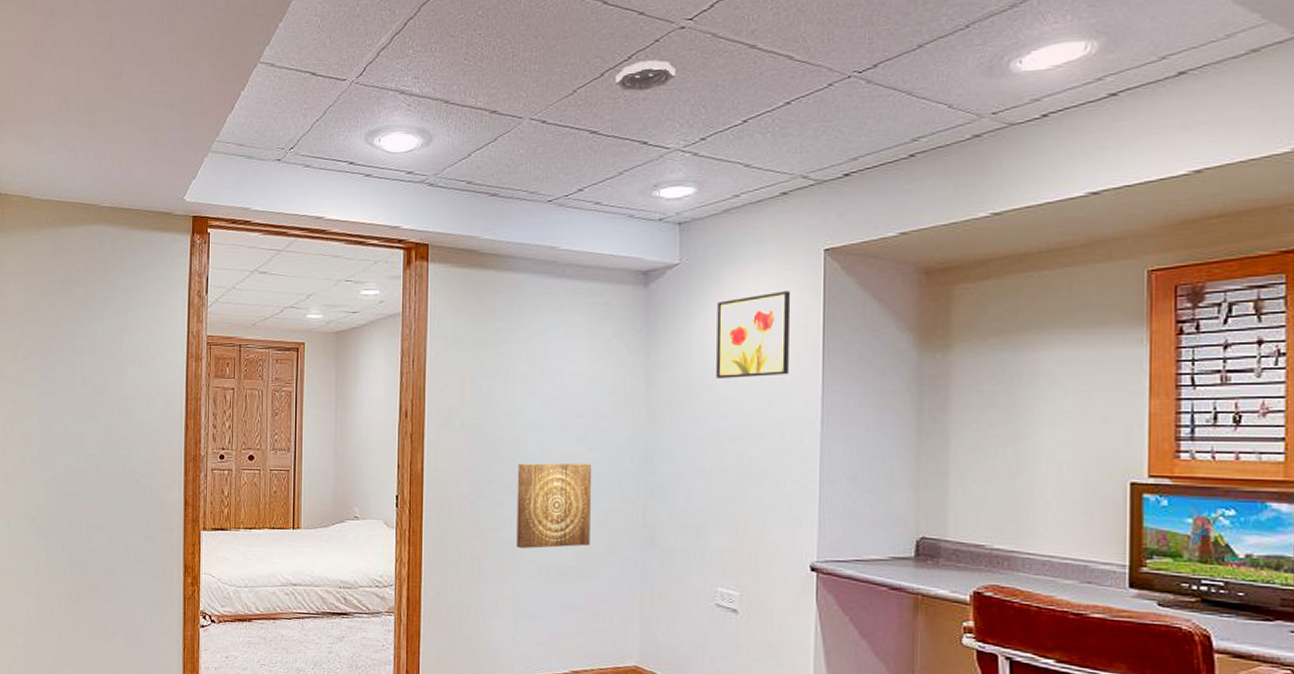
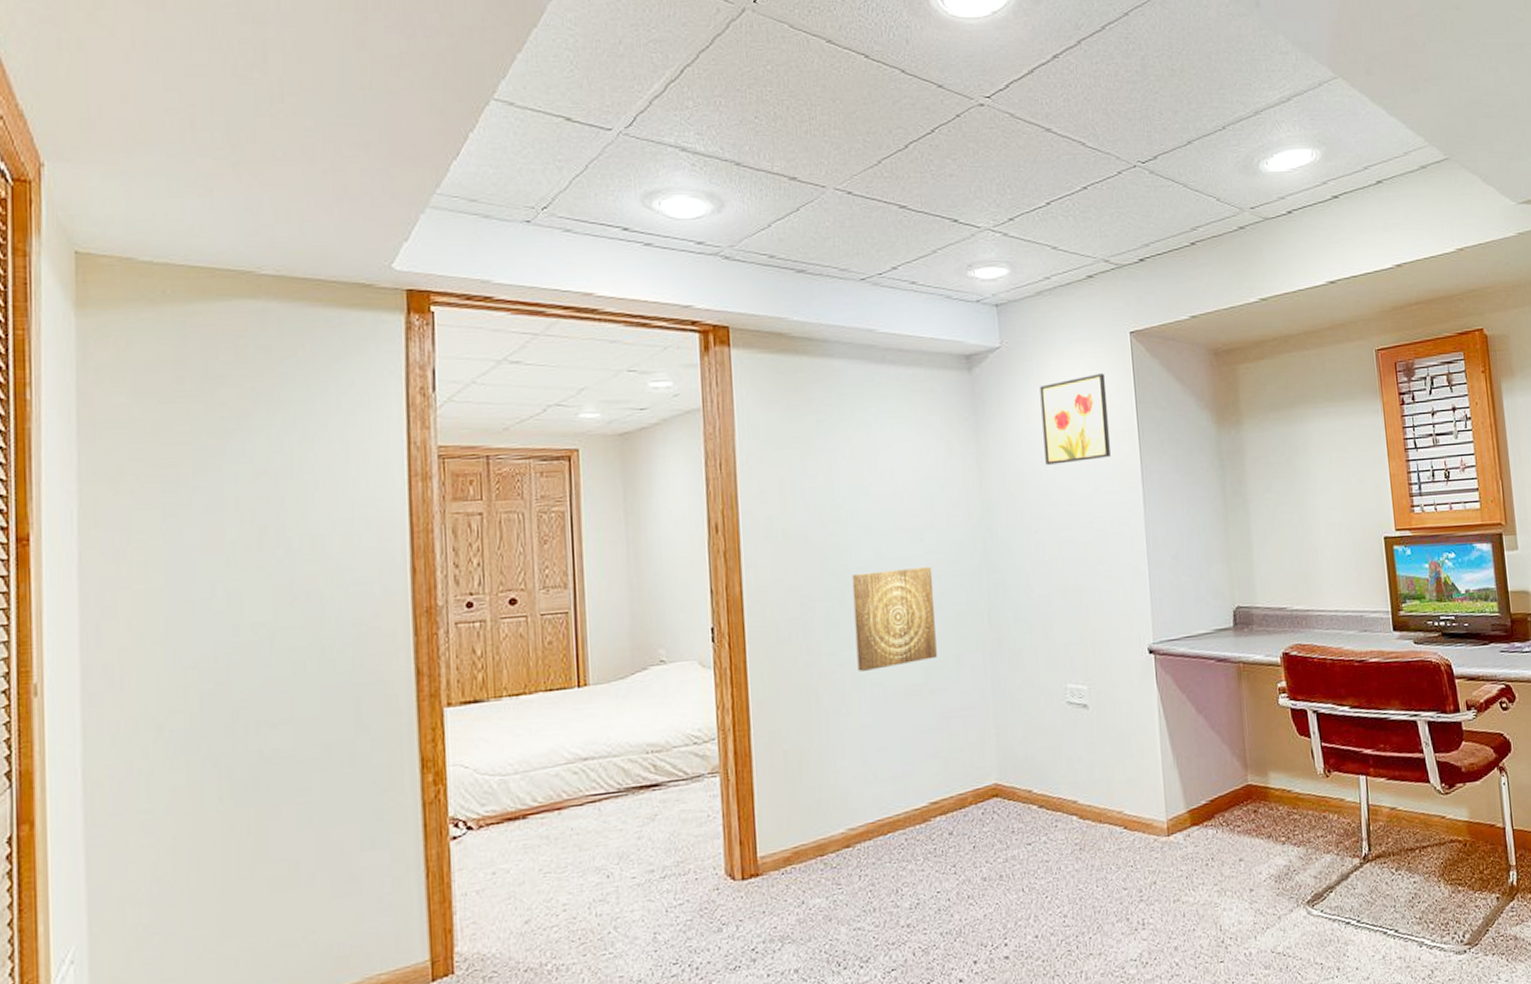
smoke detector: present [615,60,676,92] -> none [920,135,979,167]

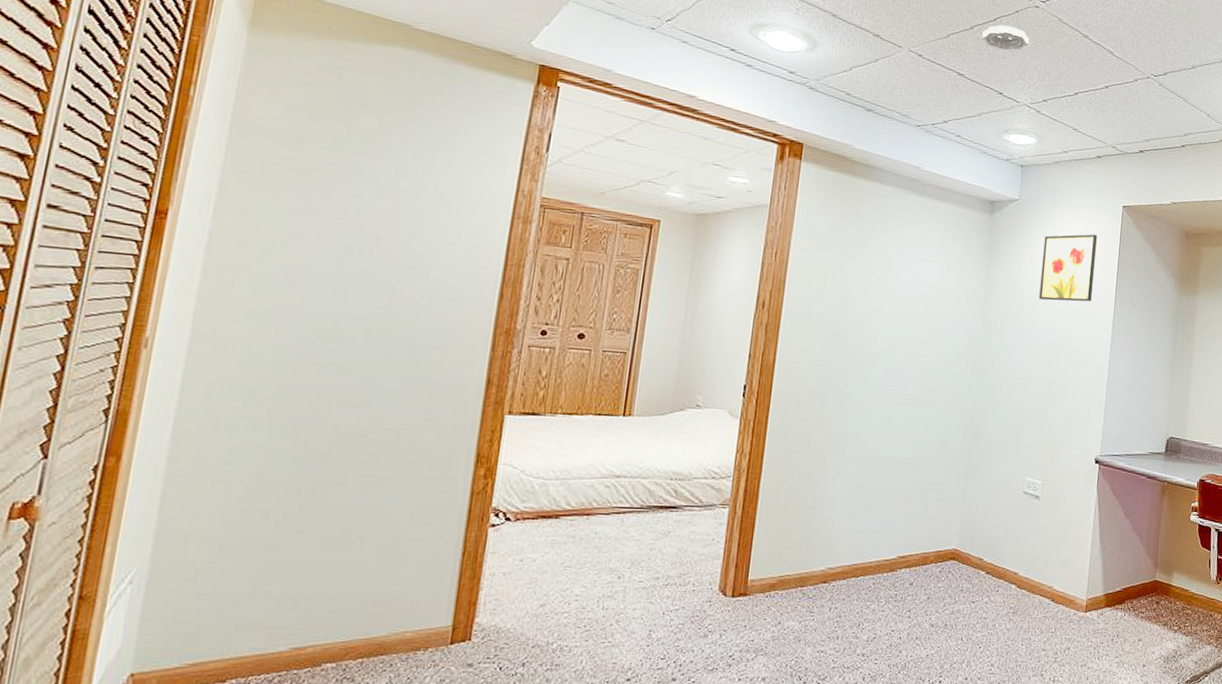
wall art: present [851,567,937,671] -> none [859,360,934,441]
smoke detector: none [920,135,979,167] -> present [982,25,1029,51]

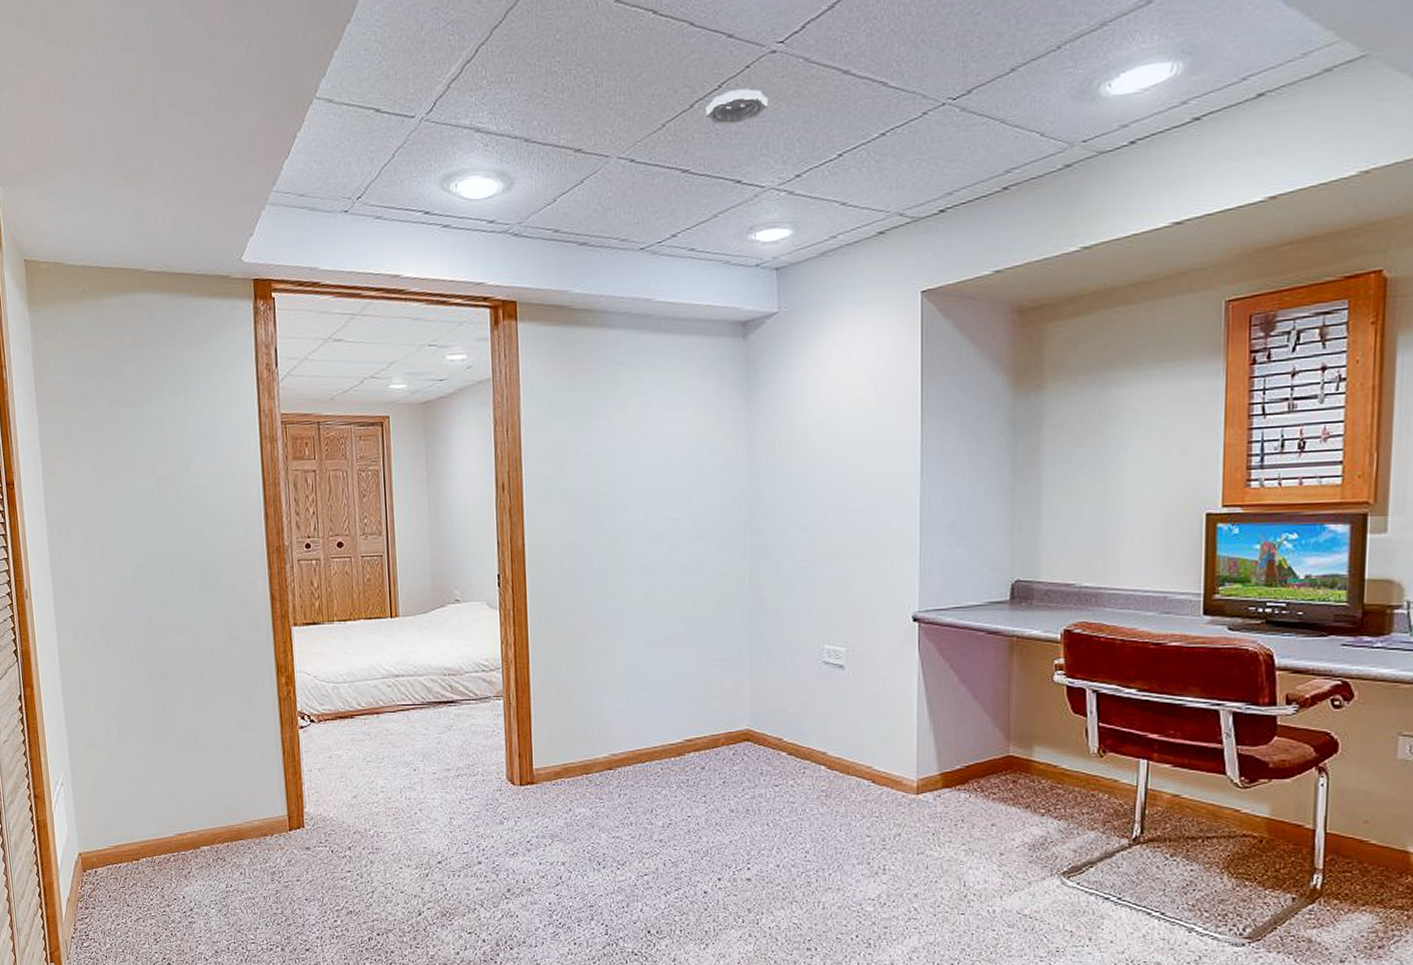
wall art: present [1039,234,1098,302] -> none [817,337,890,432]

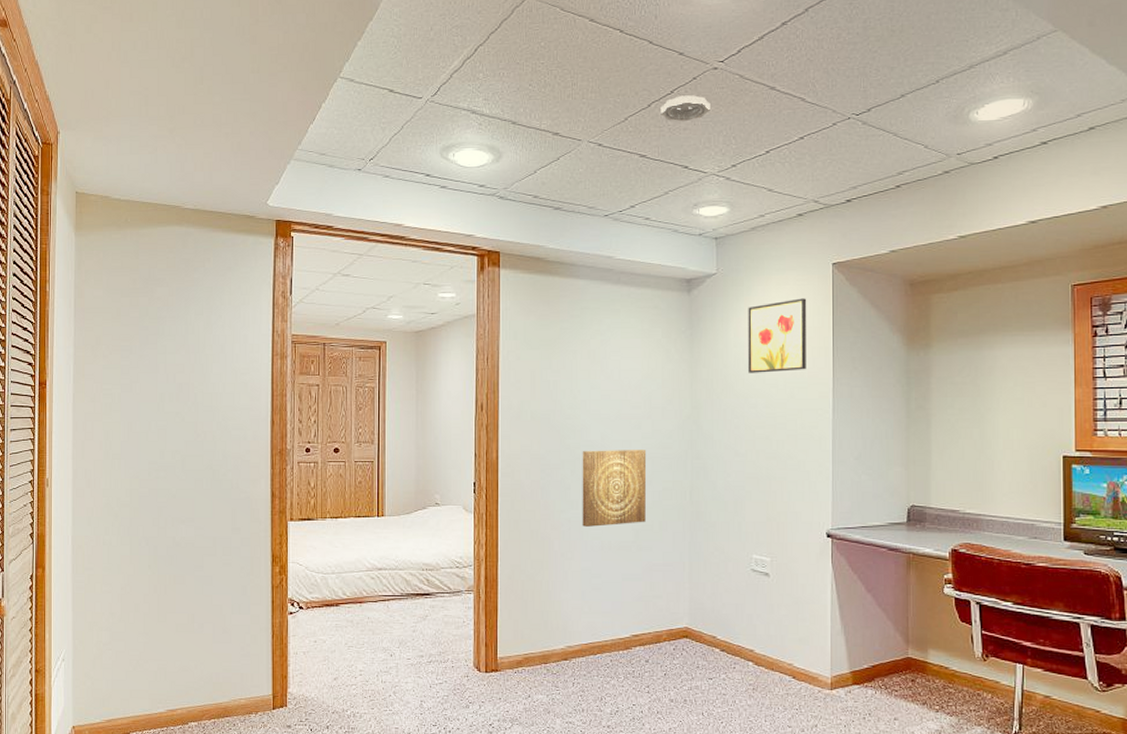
wall art: none [621,528,698,620] -> present [582,450,647,527]
wall art: none [817,337,890,432] -> present [748,298,807,373]

